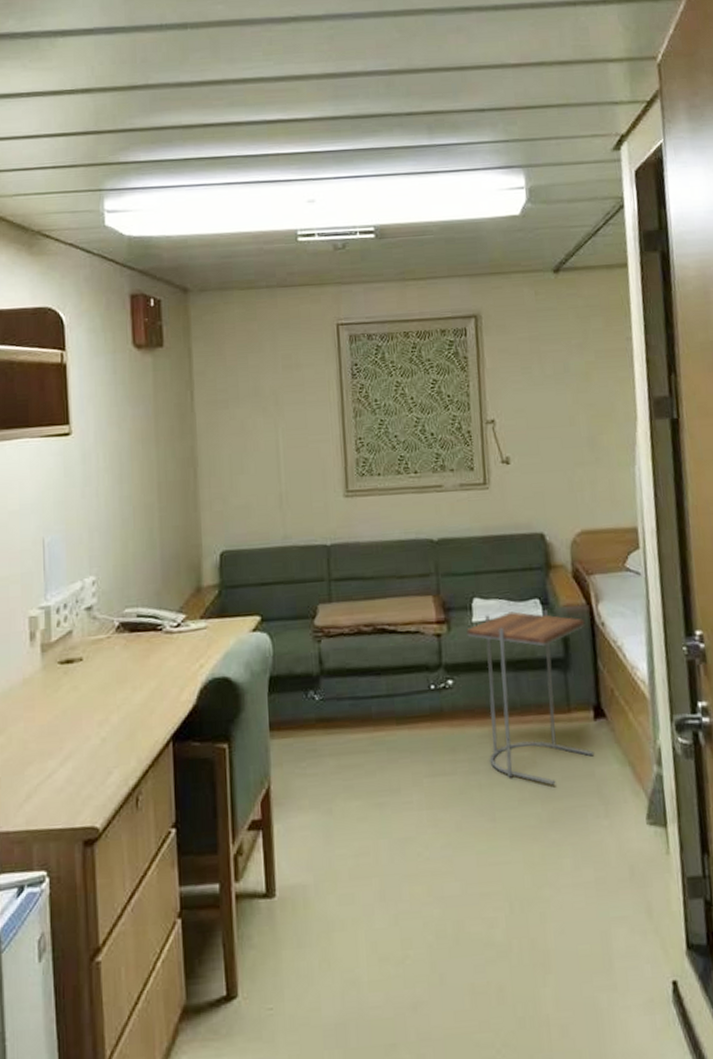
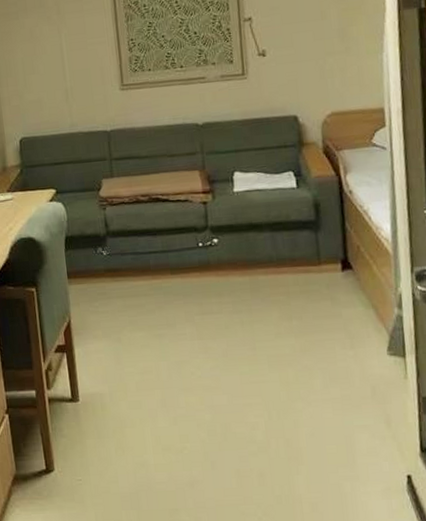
side table: present [467,610,595,786] -> none [229,181,342,323]

